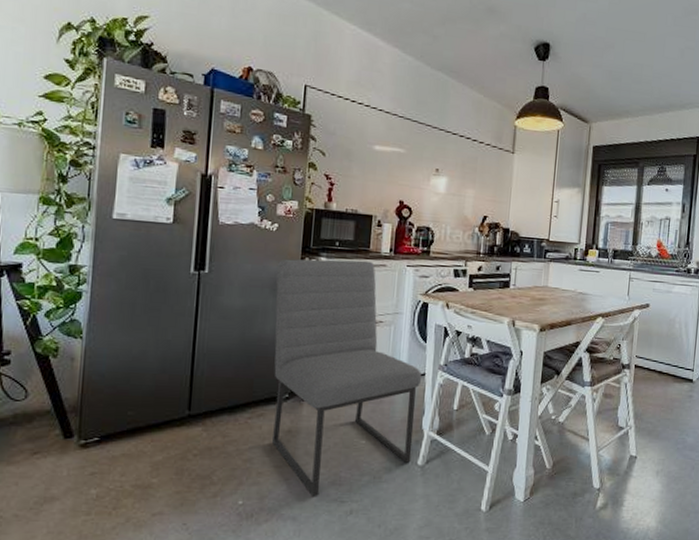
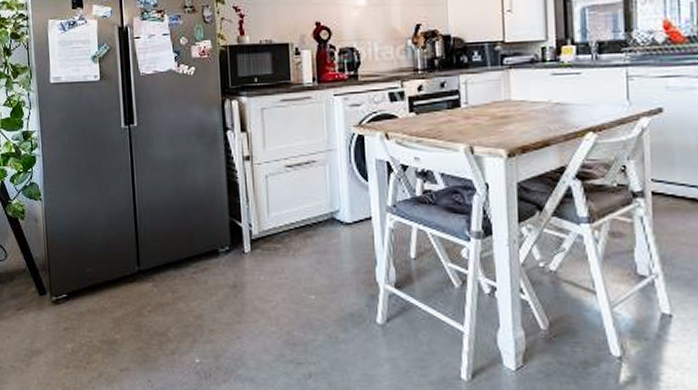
chair: present [271,259,422,496] -> none [200,94,369,356]

